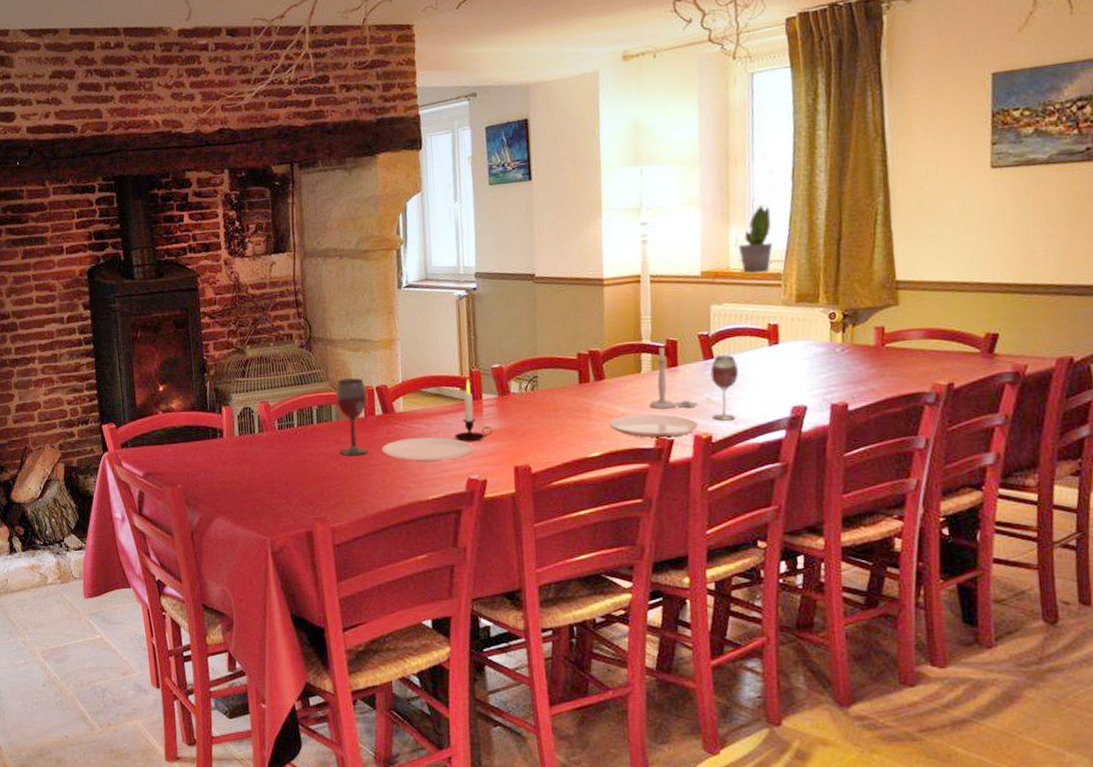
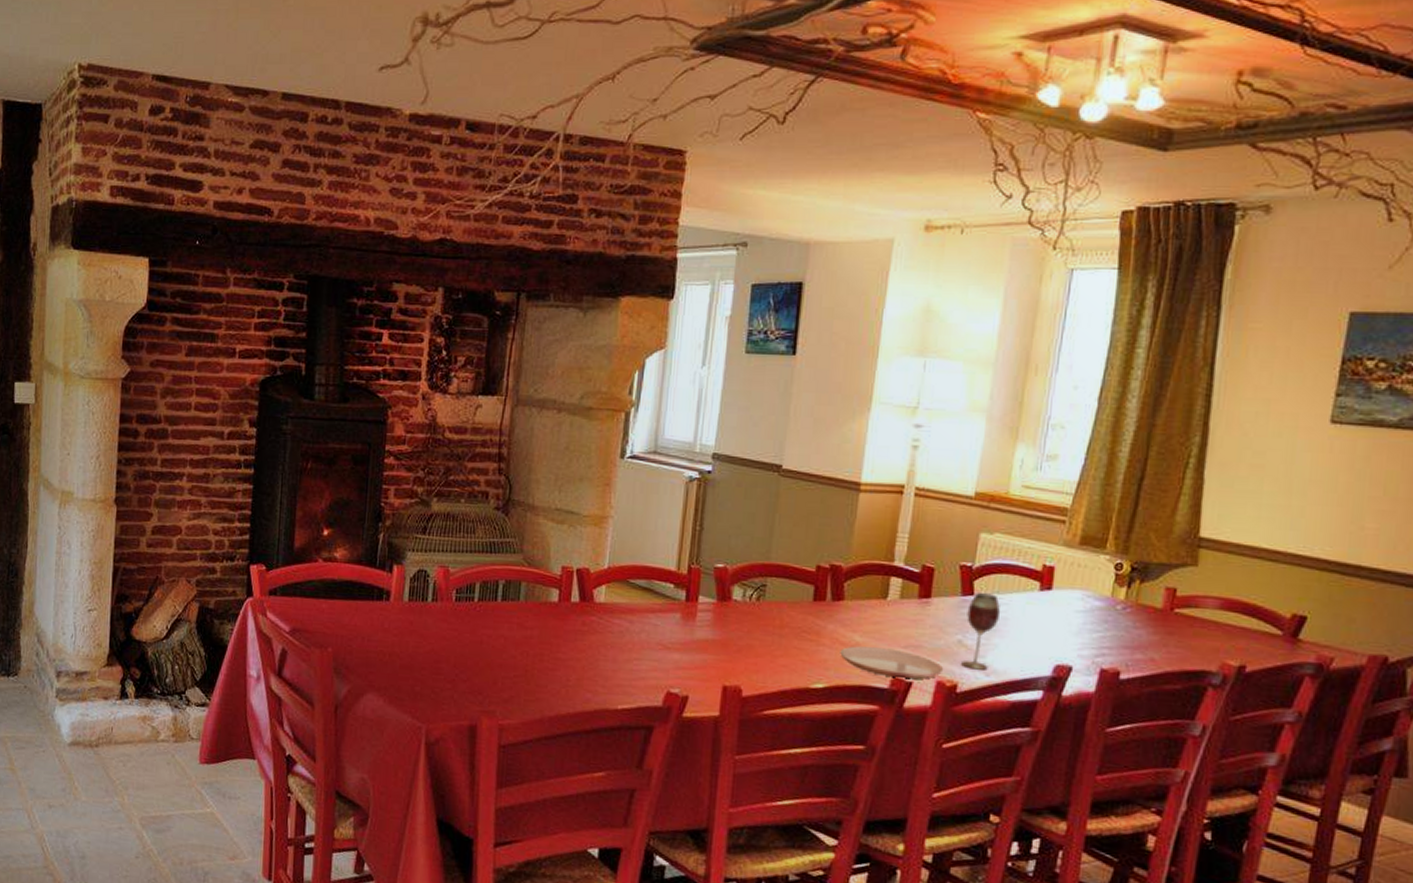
wine glass: present [336,378,369,456] -> none [523,554,566,646]
plate: present [381,437,473,462] -> none [571,634,678,667]
candle: present [455,379,493,441] -> none [659,576,704,649]
candlestick: present [649,347,699,409] -> none [890,573,948,649]
potted plant: present [738,205,773,274] -> none [1023,425,1067,505]

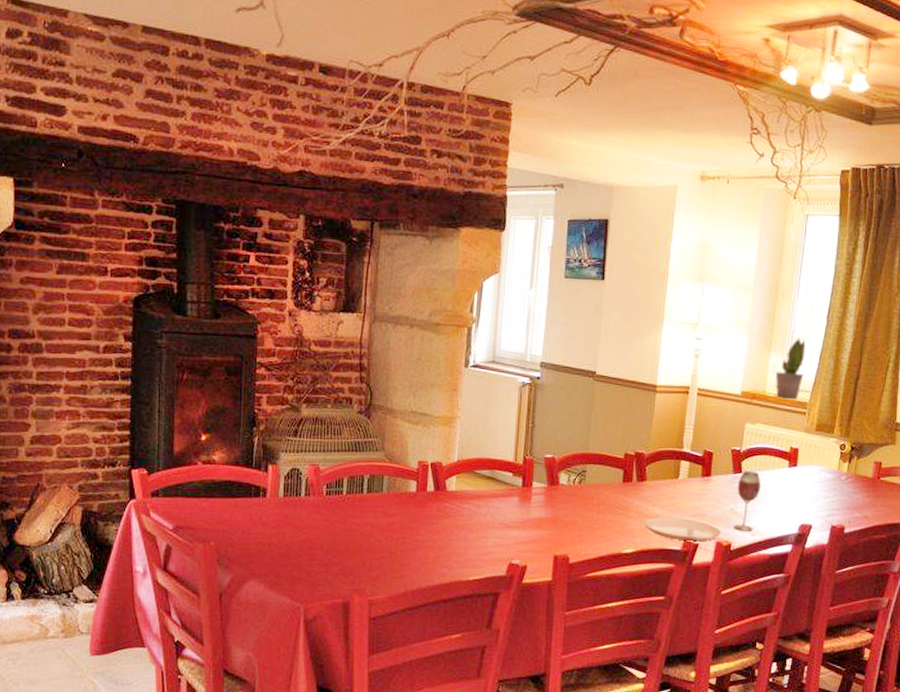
potted plant: none [1023,425,1067,505] -> present [775,338,806,400]

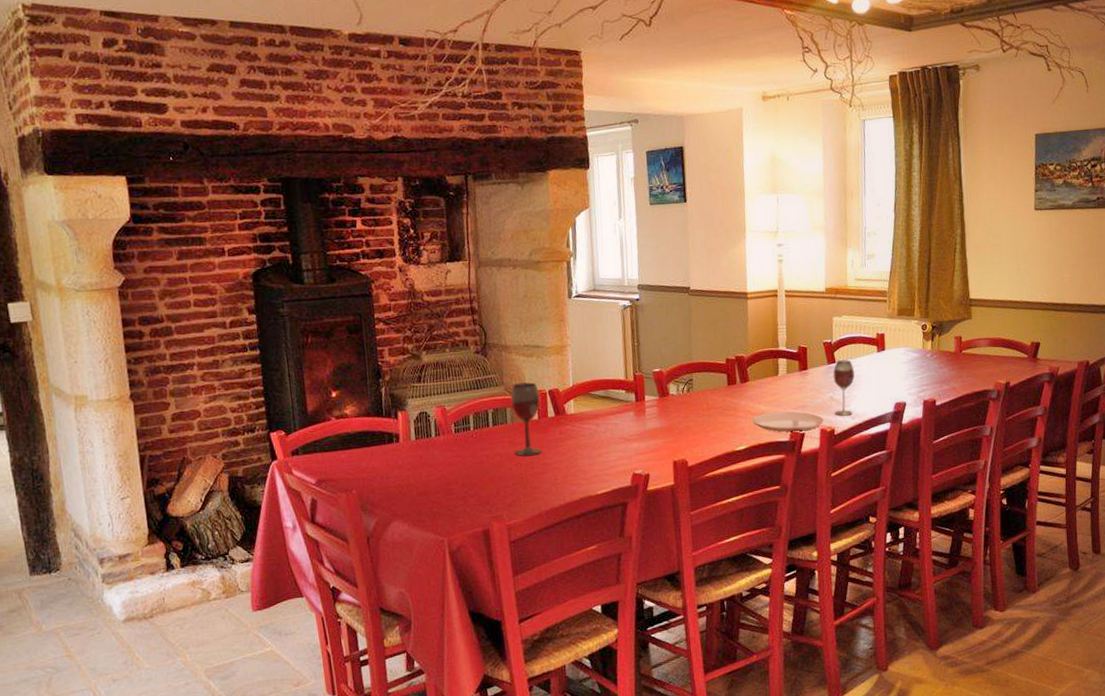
wine glass: none [387,451,422,530] -> present [510,382,542,457]
potted plant: present [775,338,806,400] -> none [854,233,880,291]

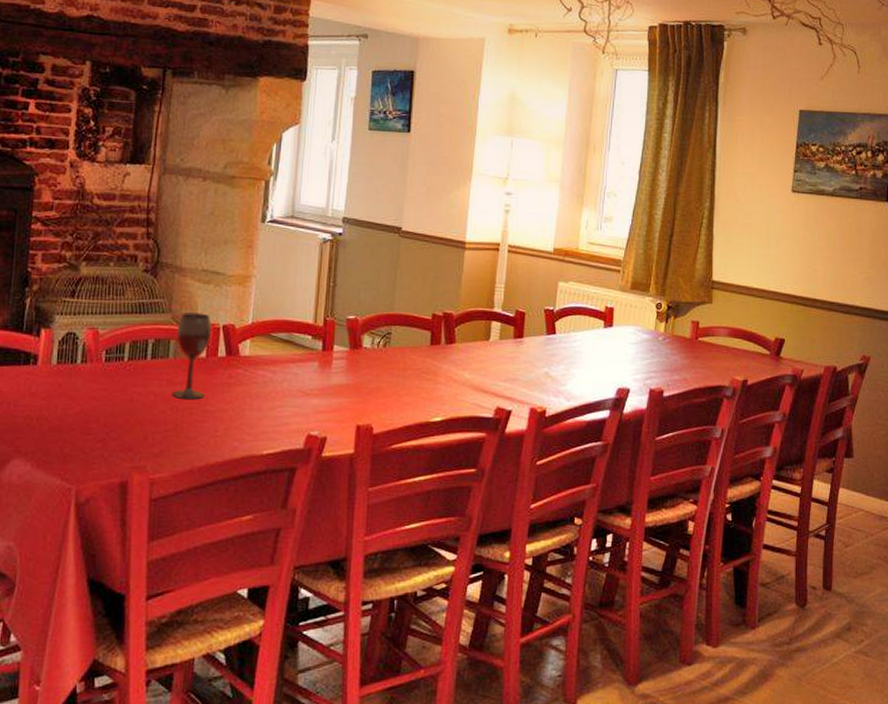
plate: present [752,411,824,432] -> none [453,382,536,408]
wineglass: present [833,360,854,416] -> none [548,332,575,396]

